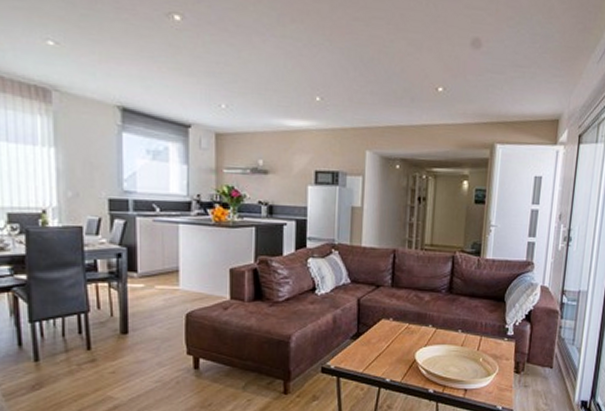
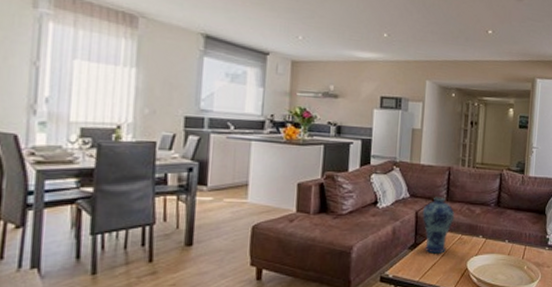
vase: none [364,282,401,344] -> present [422,197,455,254]

